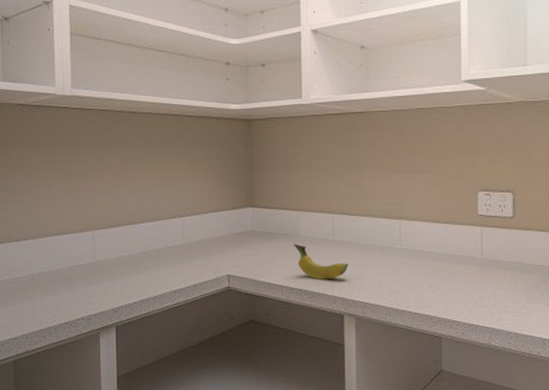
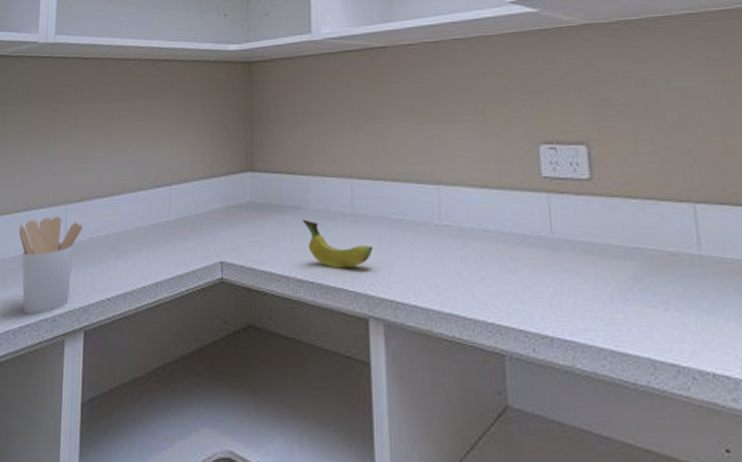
utensil holder: none [52,240,109,314] -> present [19,216,83,313]

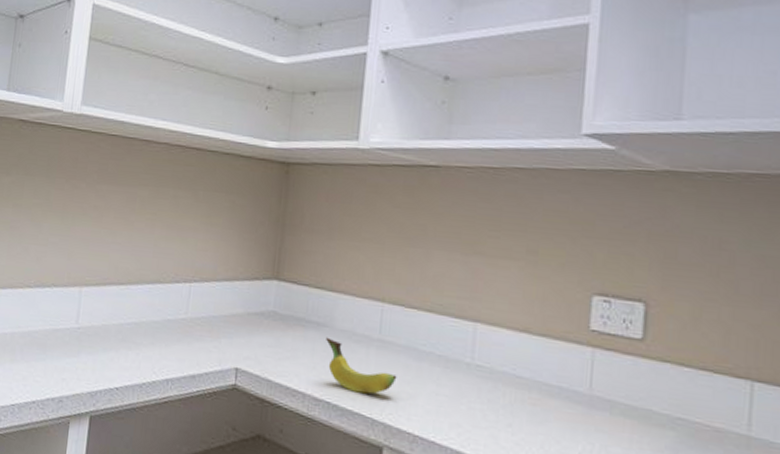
utensil holder: present [19,216,83,313] -> none [29,297,97,393]

